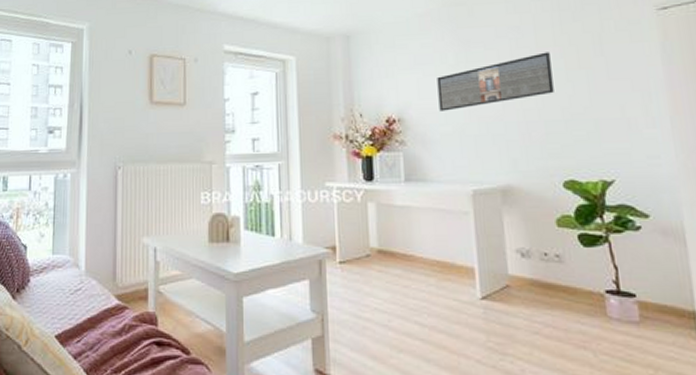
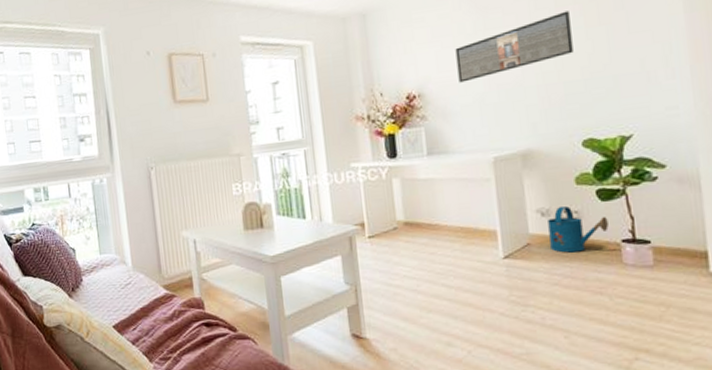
watering can: none [528,247,592,299] -> present [548,205,609,253]

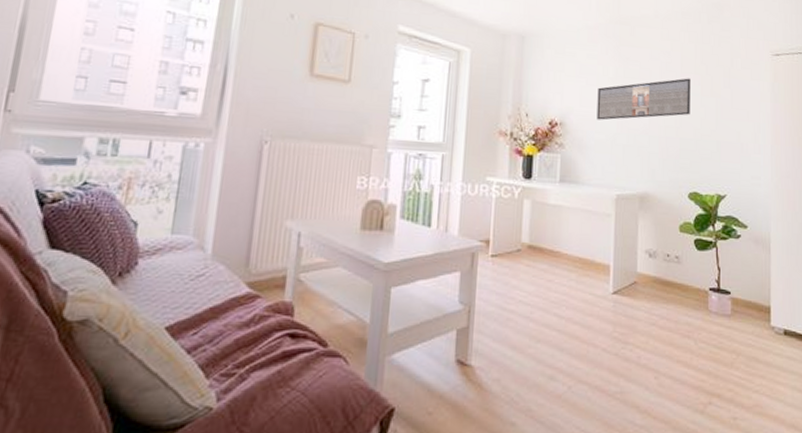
watering can: present [548,205,609,253] -> none [653,249,701,295]

